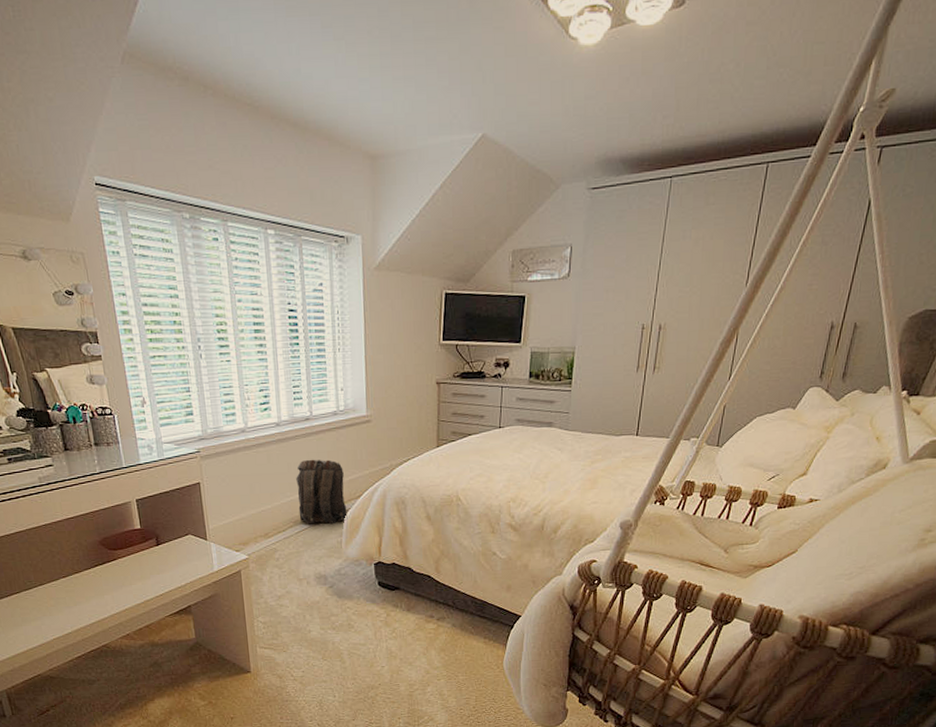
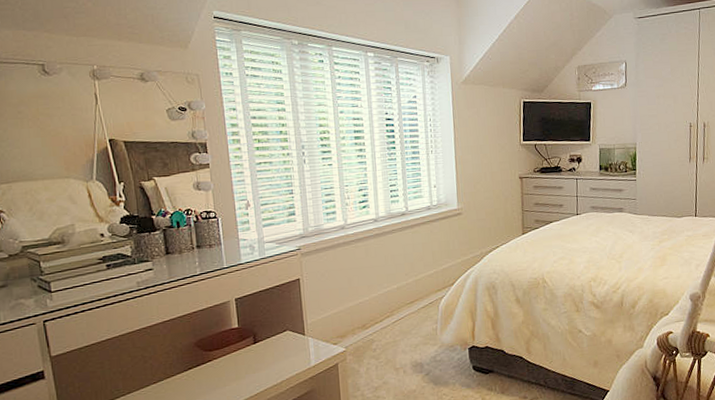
backpack: present [296,459,348,525] -> none [393,250,442,314]

